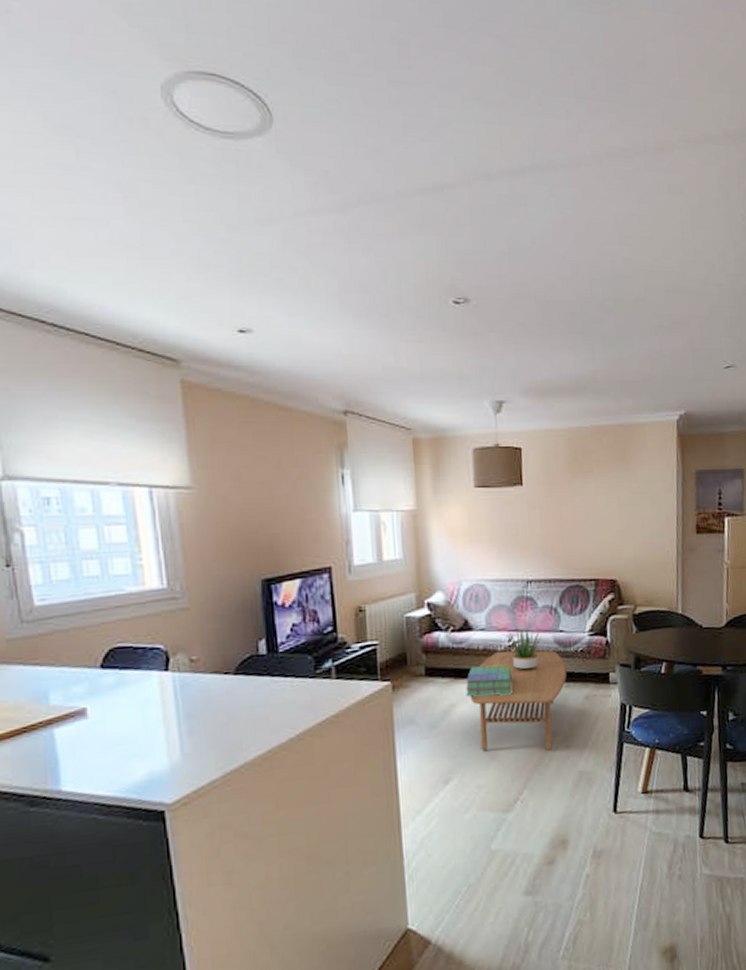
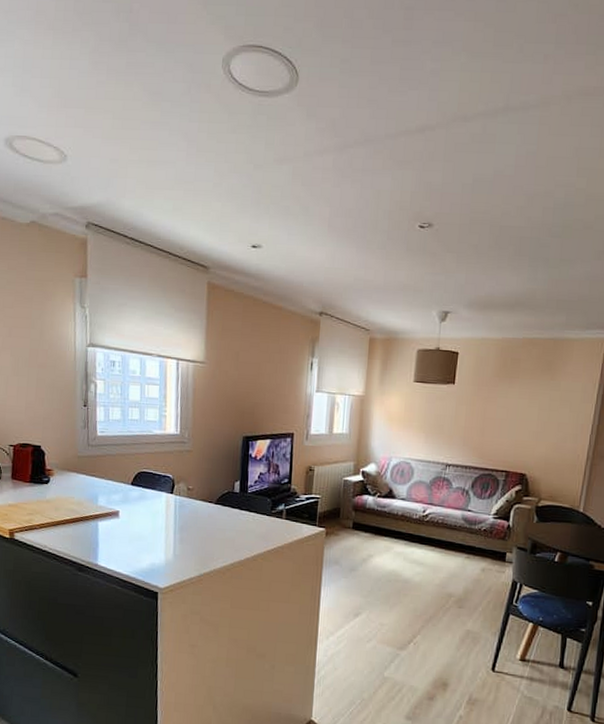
stack of books: present [466,665,514,697] -> none [382,527,423,556]
coffee table: present [470,650,567,752] -> none [385,518,469,607]
potted plant: present [508,628,541,670] -> none [423,502,452,538]

